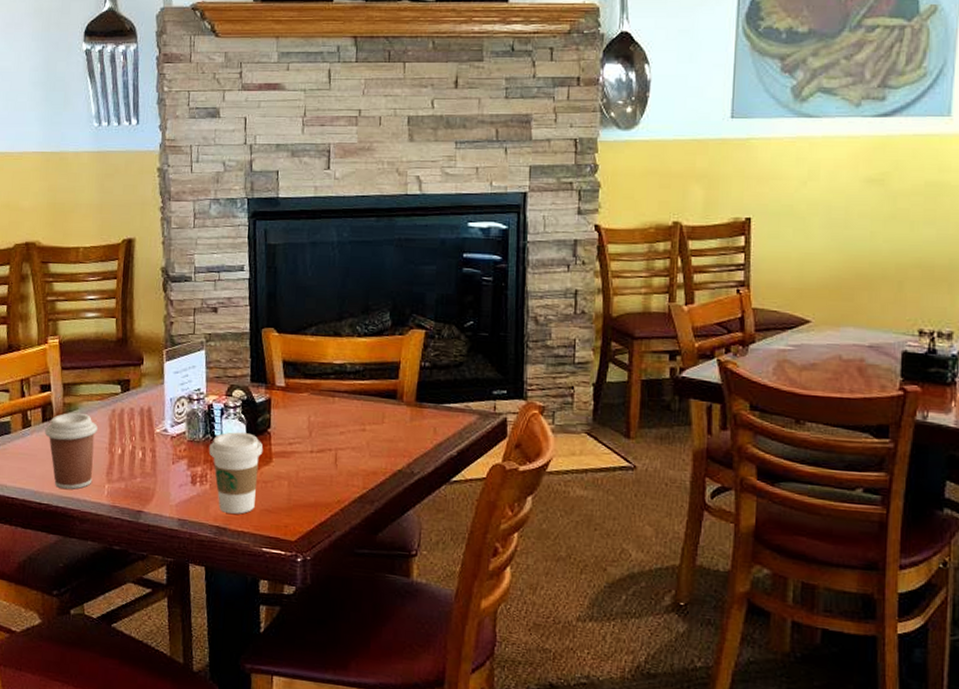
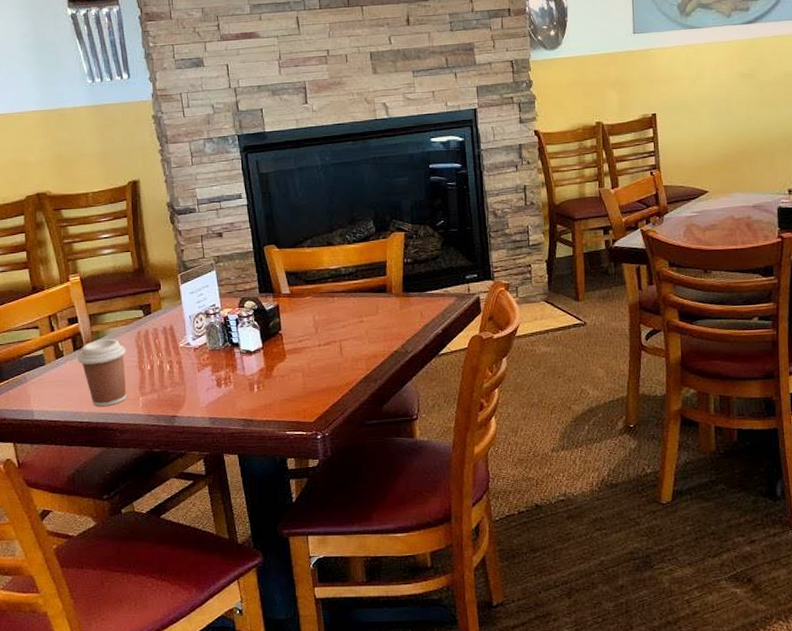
coffee cup: present [208,432,264,514] -> none [229,337,277,407]

